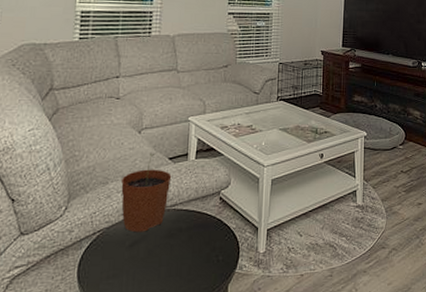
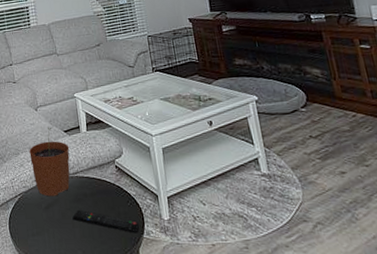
remote control: none [160,246,234,269] -> present [72,209,140,233]

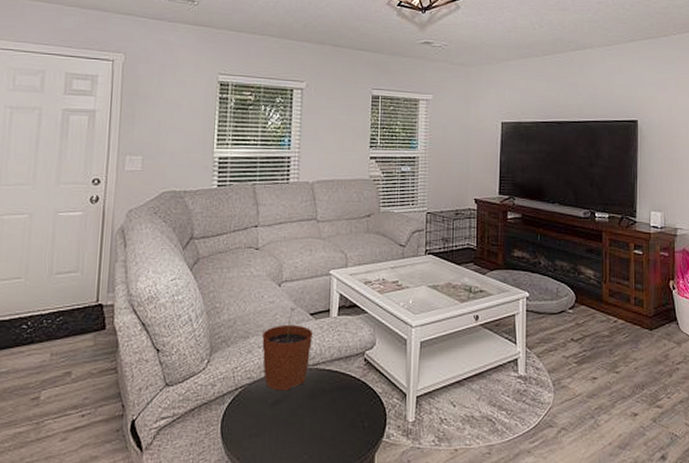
remote control: present [72,209,140,233] -> none [303,407,381,436]

